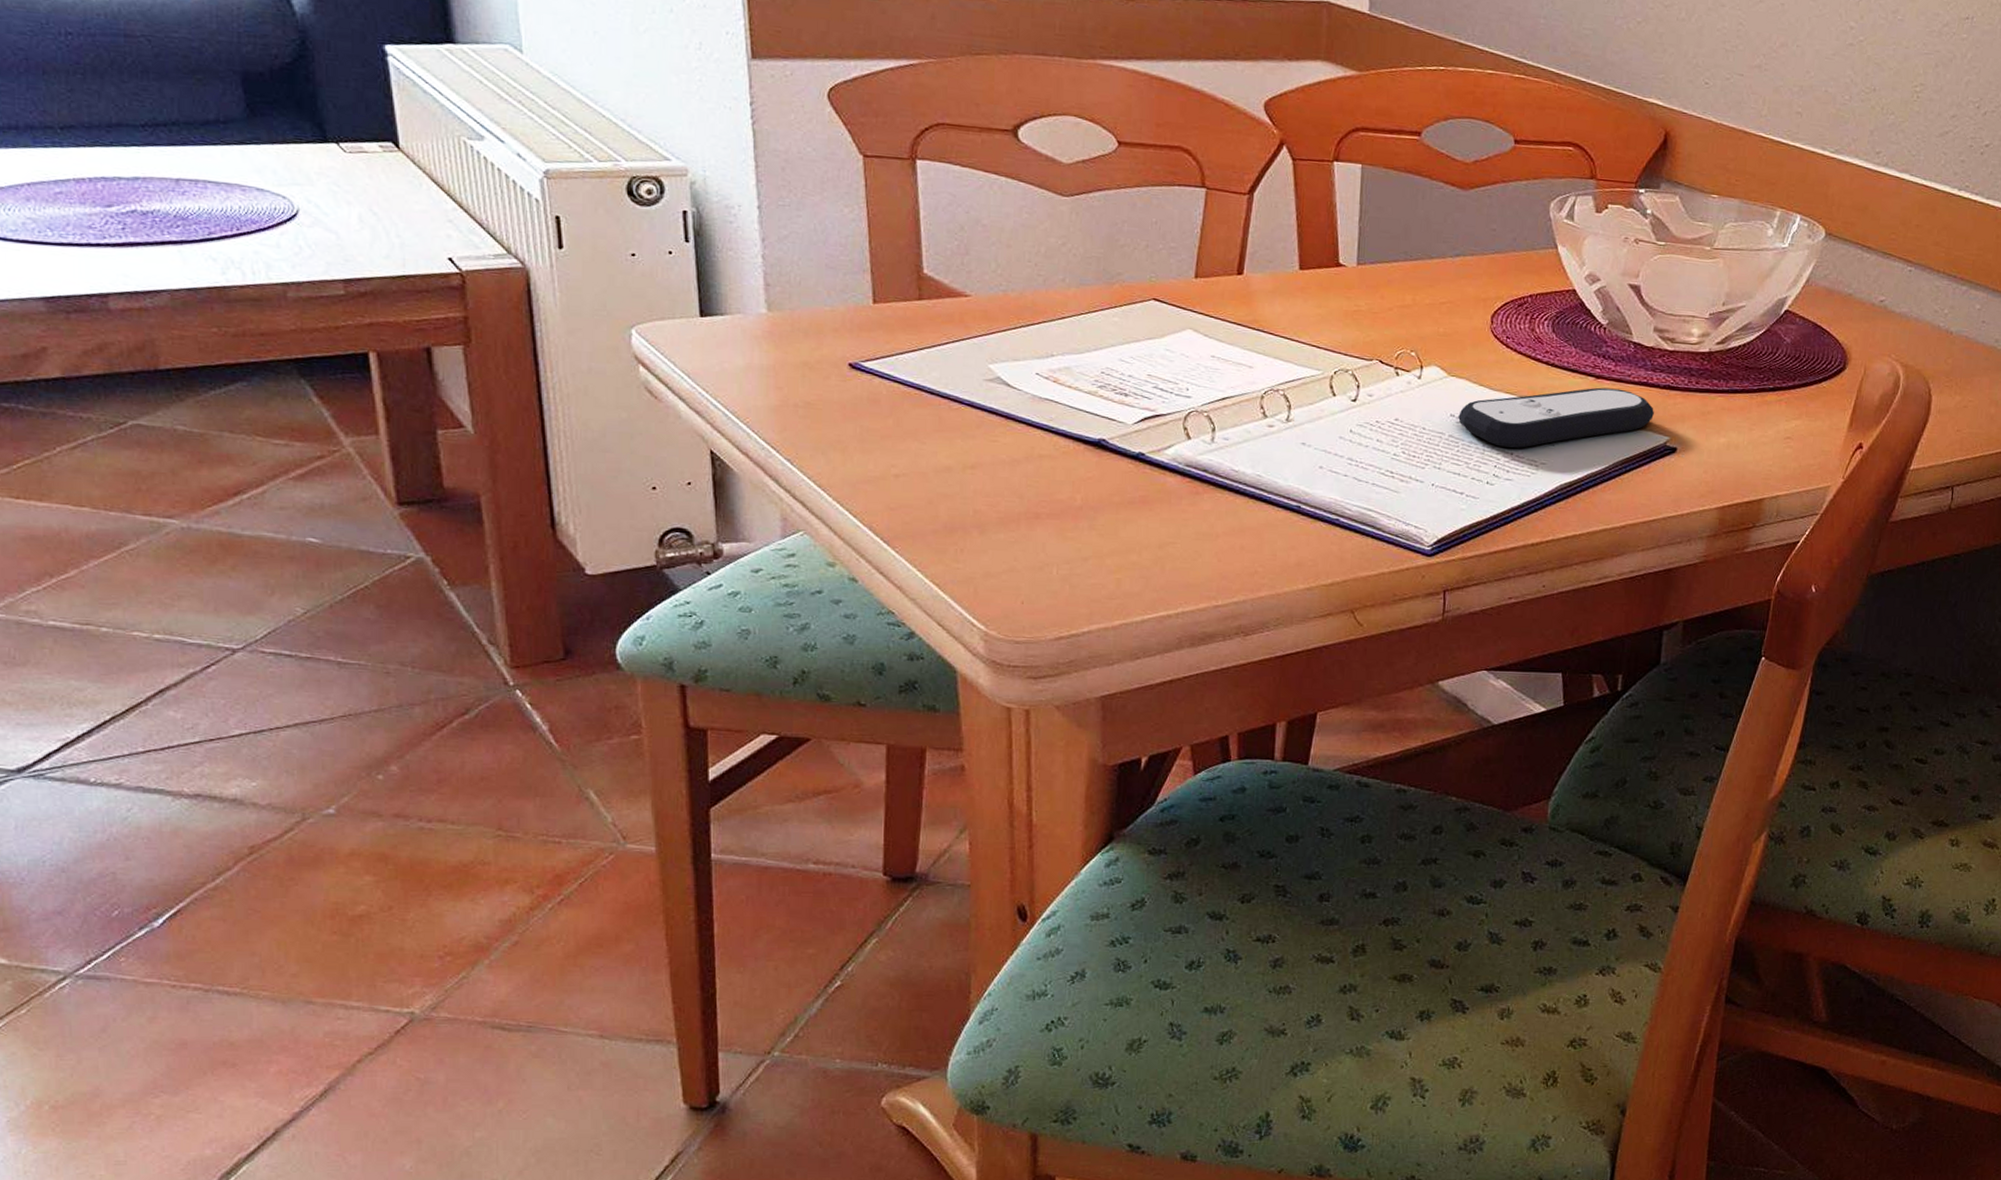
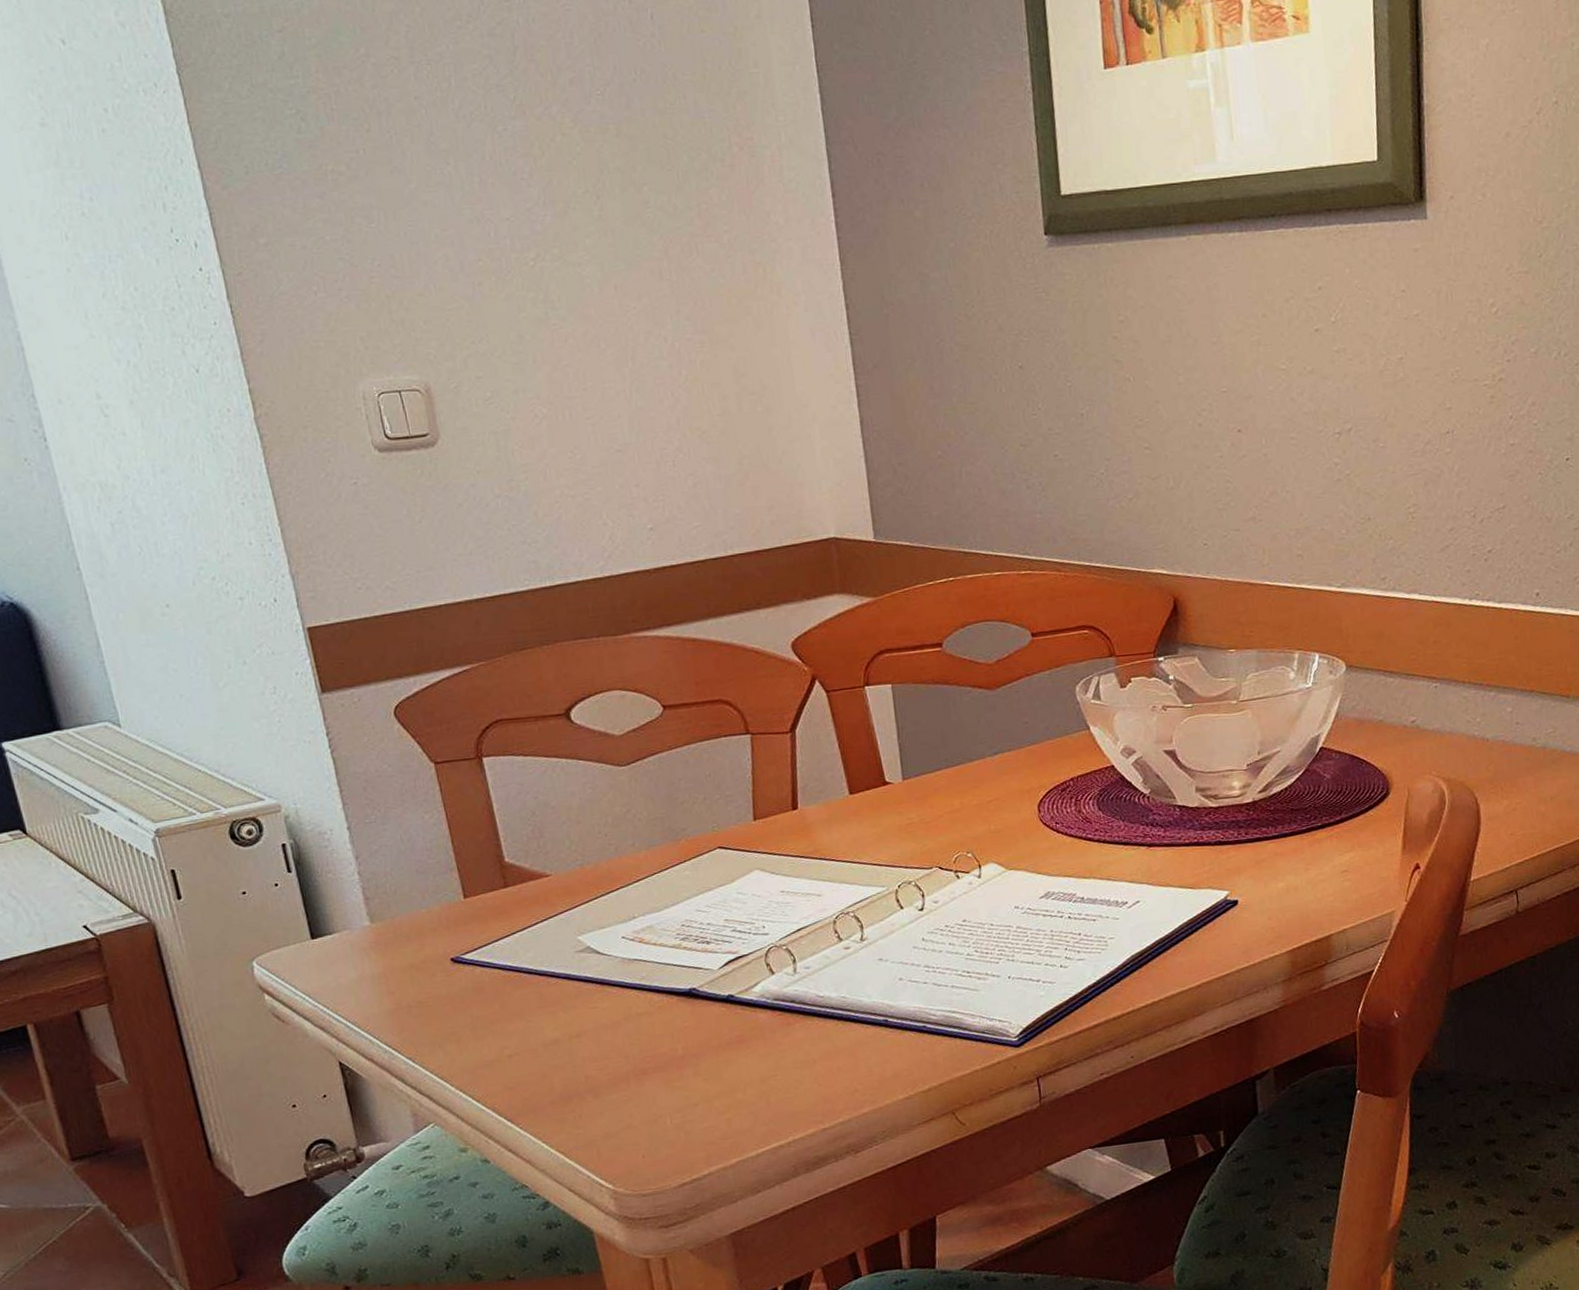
remote control: present [1458,387,1654,448] -> none [1022,853,1210,929]

